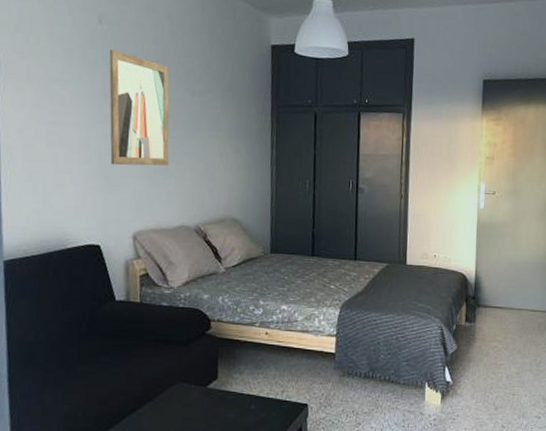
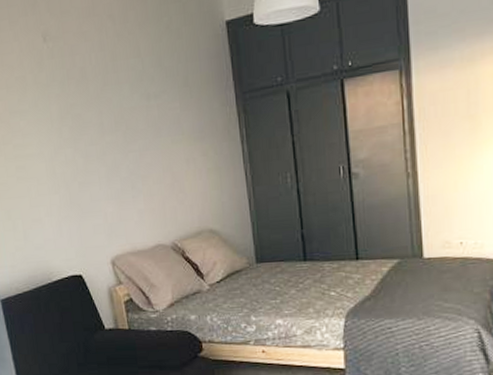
wall art: present [109,49,169,166] -> none [58,67,135,191]

